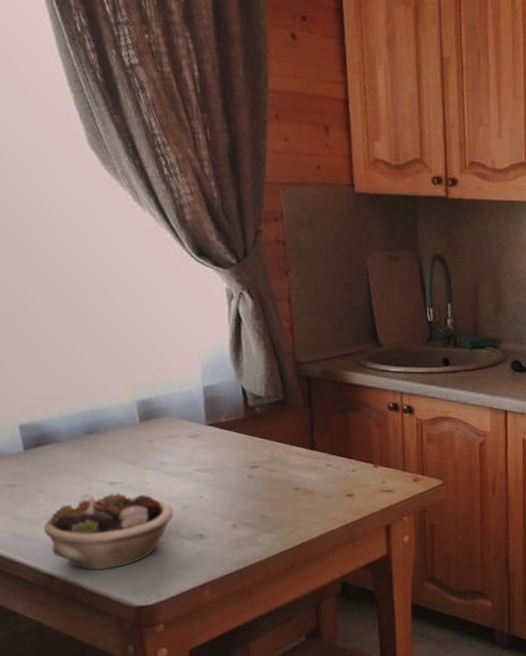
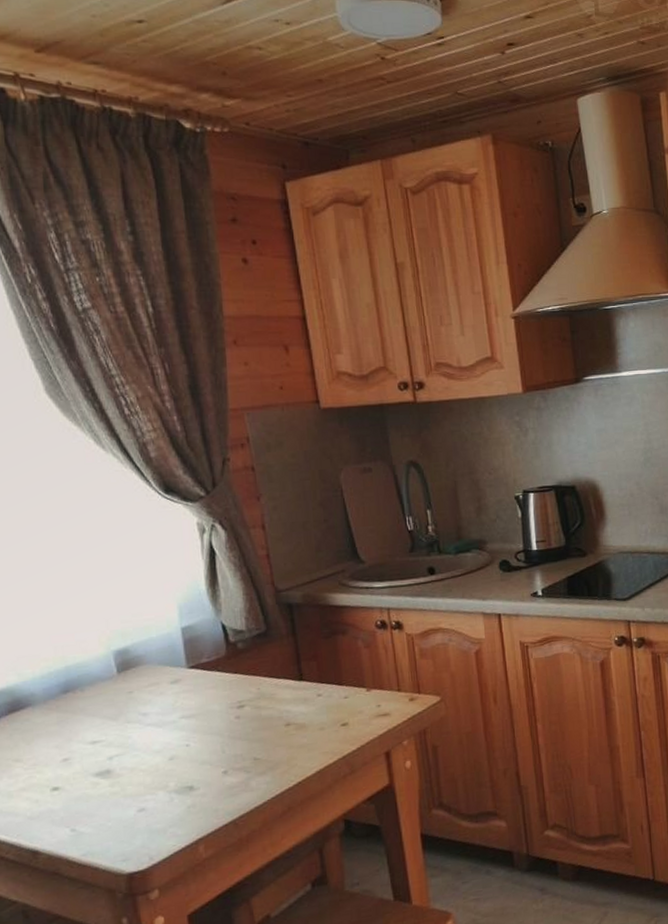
succulent planter: present [43,493,174,570] -> none [23,750,161,840]

